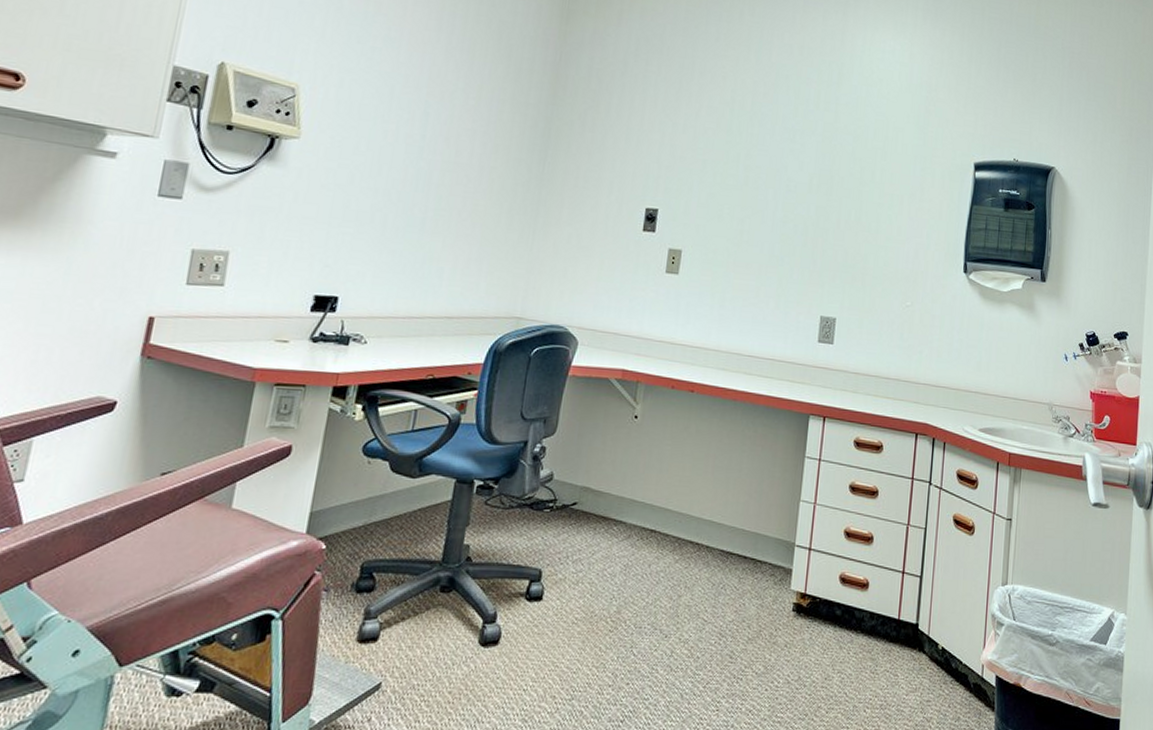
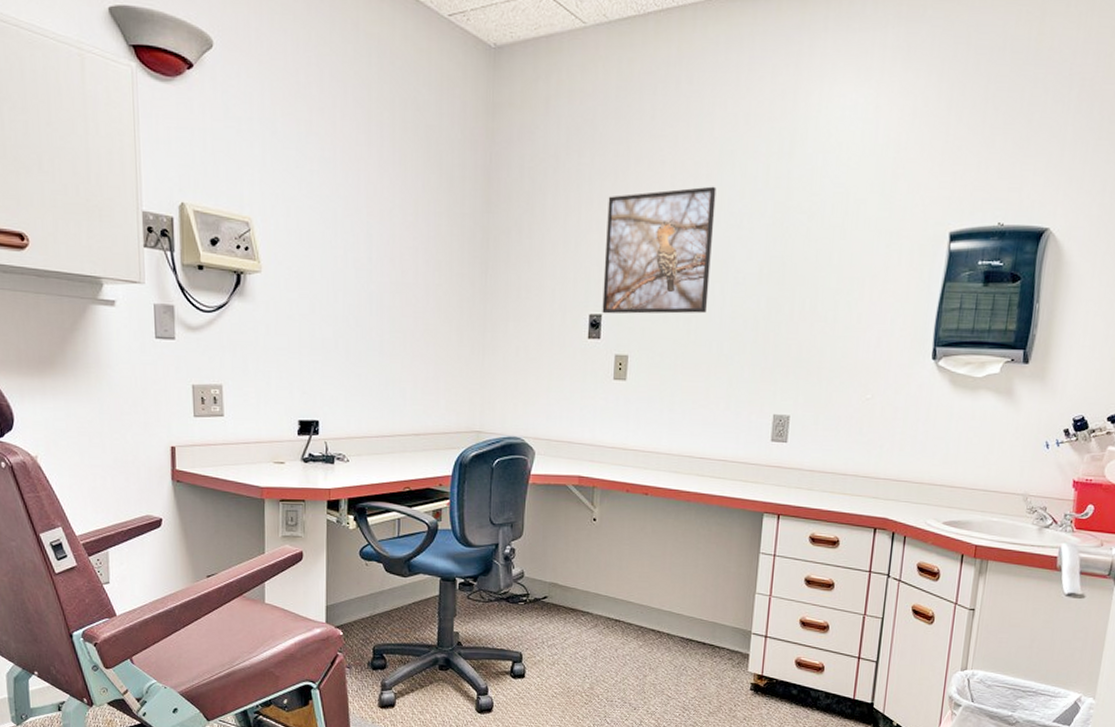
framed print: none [659,102,773,216] -> present [602,186,717,314]

